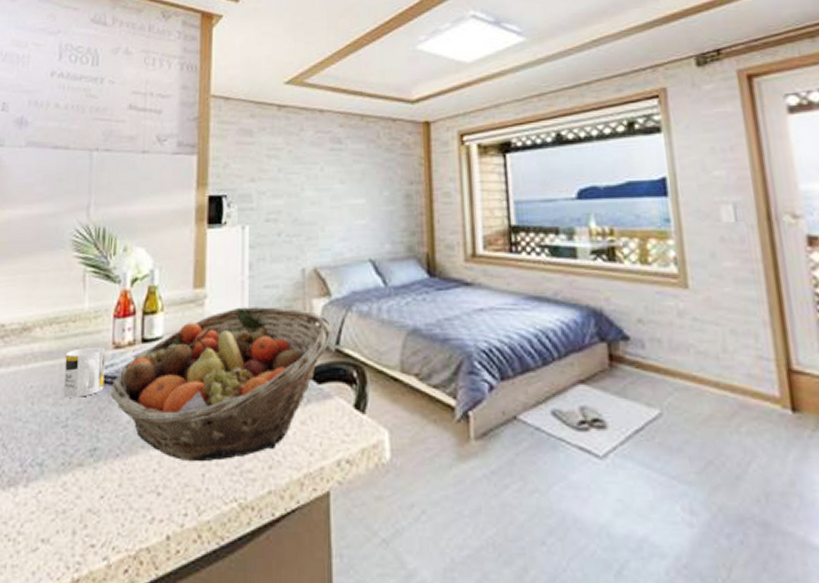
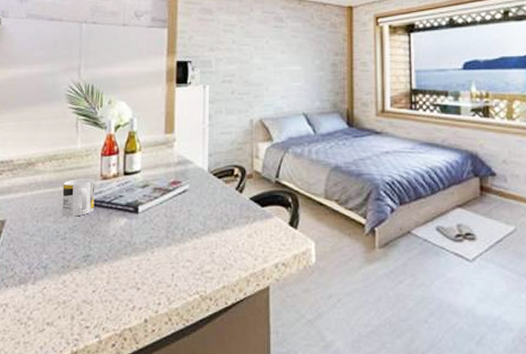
fruit basket: present [111,307,333,462] -> none [100,148,273,265]

